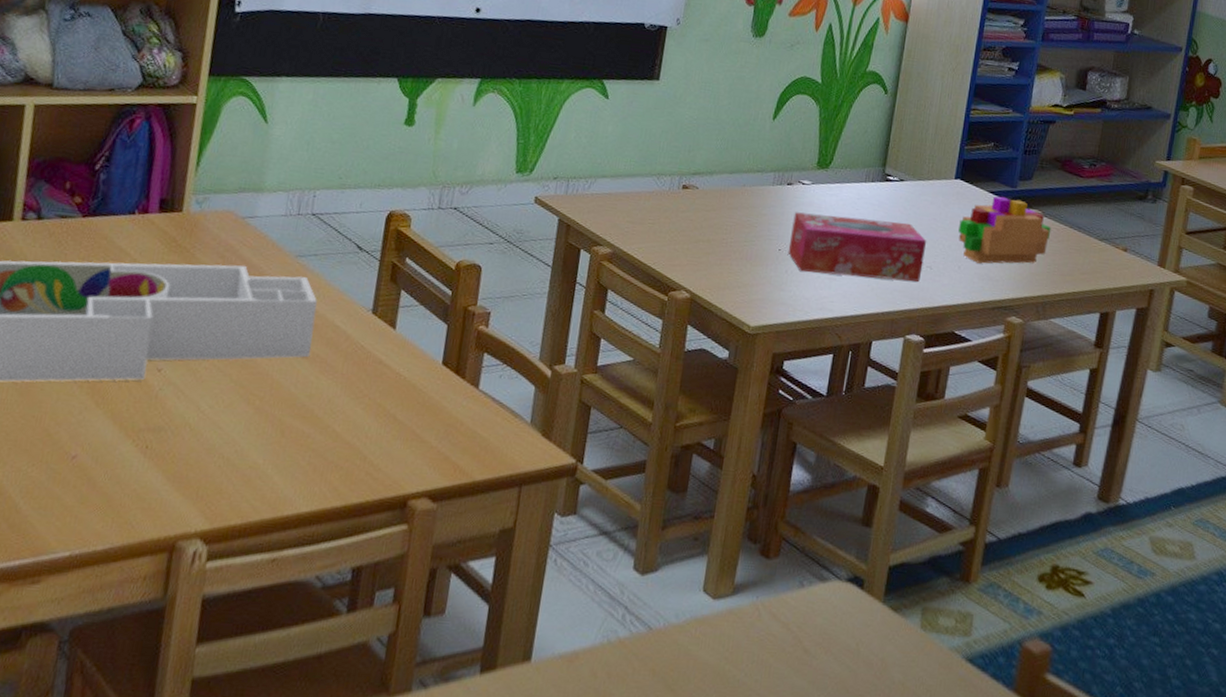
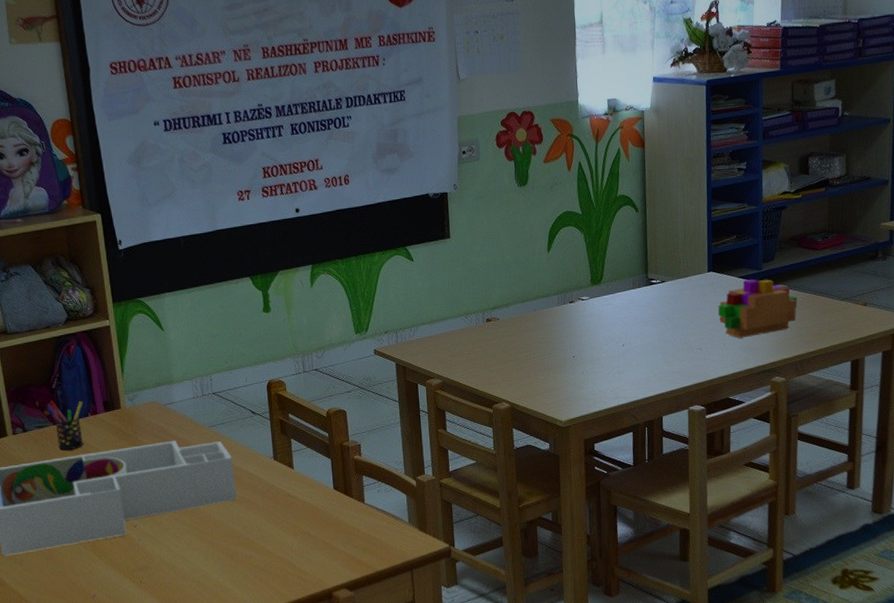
pen holder: none [78,185,133,254] -> present [46,401,84,450]
tissue box: present [787,212,927,282] -> none [580,316,694,371]

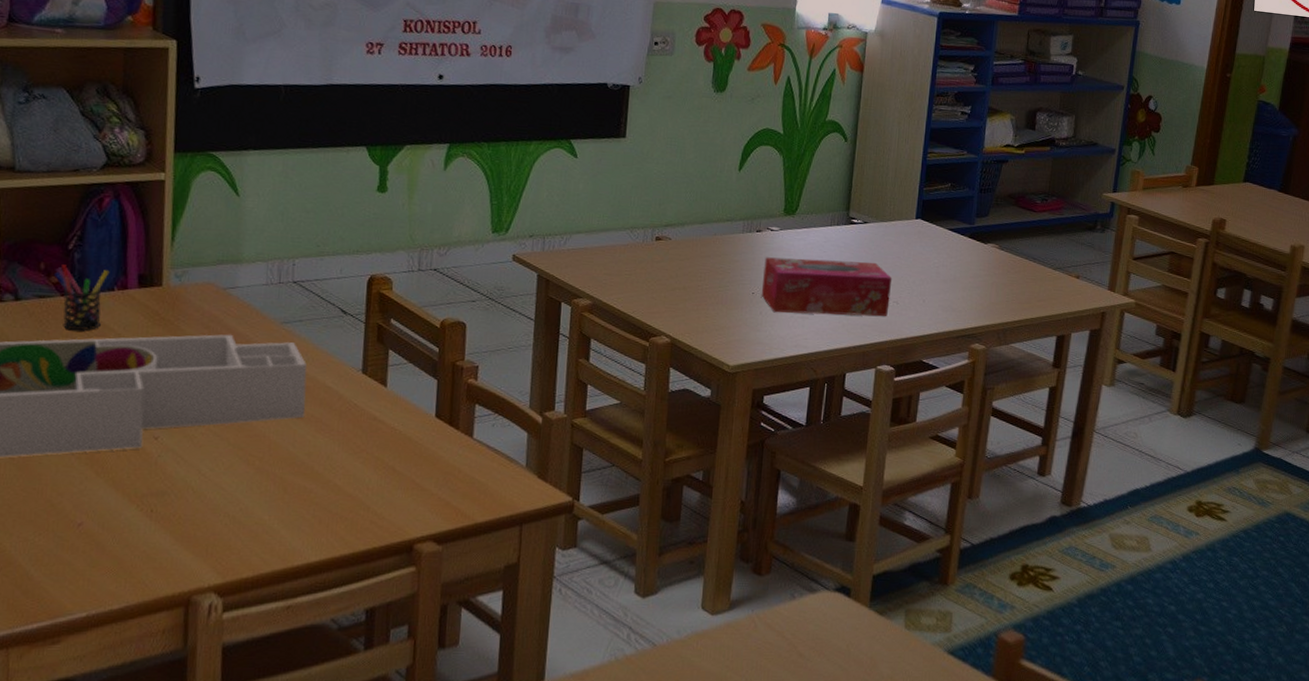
tissue box: none [580,316,694,371] -> present [761,257,893,317]
hot dog: present [718,279,798,338] -> none [921,233,1009,297]

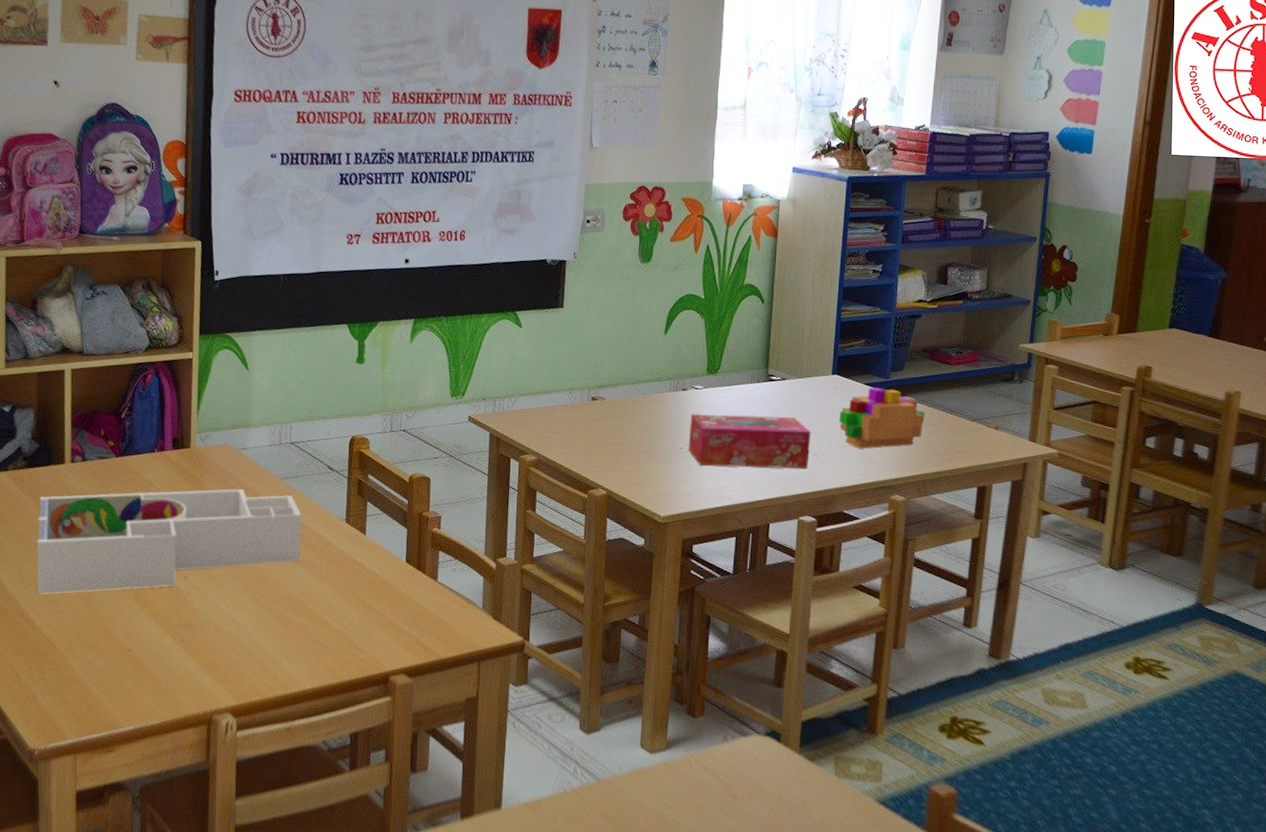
pen holder: present [54,265,110,330] -> none [111,431,152,486]
hot dog: none [921,233,1009,297] -> present [839,387,925,449]

